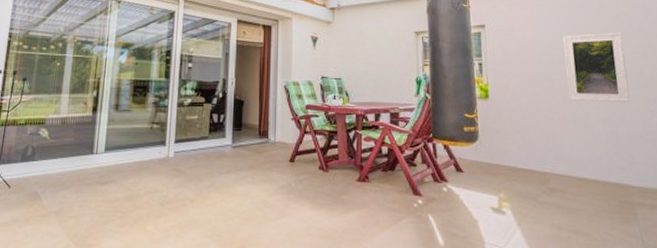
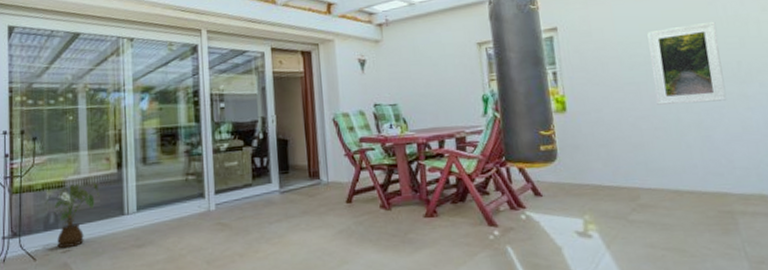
house plant: none [25,121,74,179] -> present [44,183,100,249]

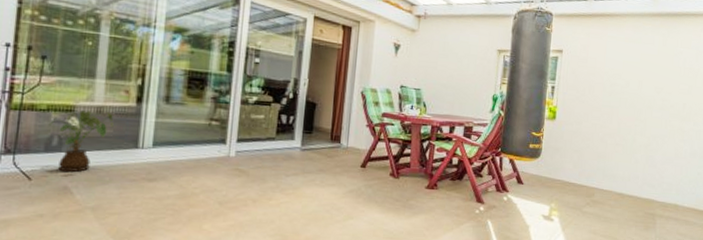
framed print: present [647,21,727,105] -> none [622,68,676,131]

